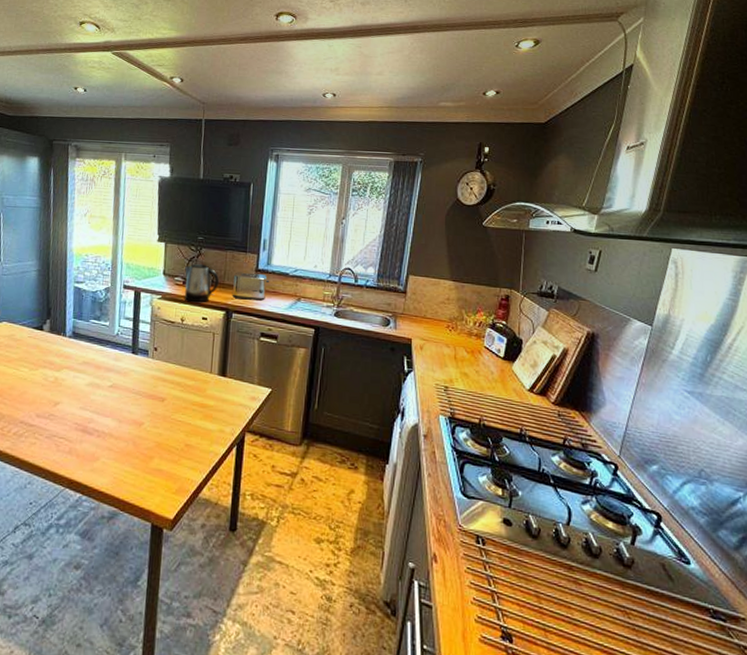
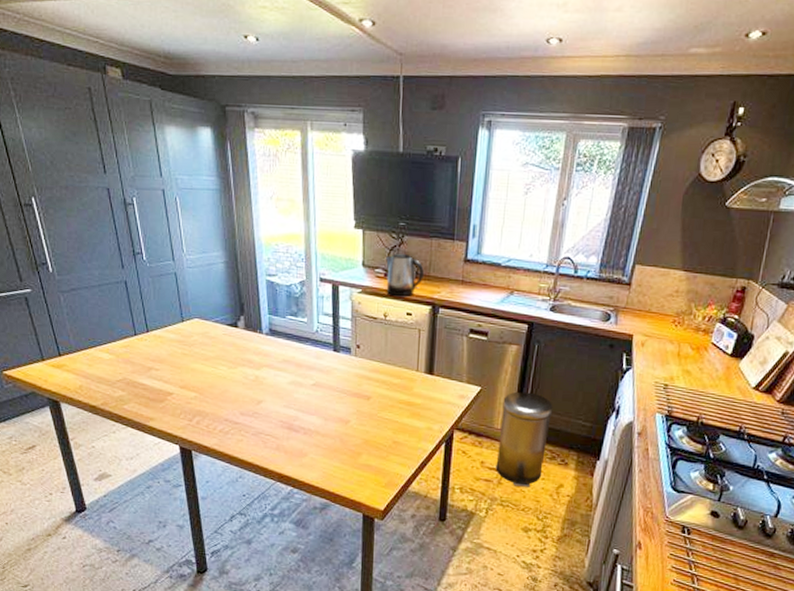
toaster: present [232,272,270,301] -> none [438,262,480,294]
pedal bin: none [286,393,341,493] -> present [496,391,553,487]

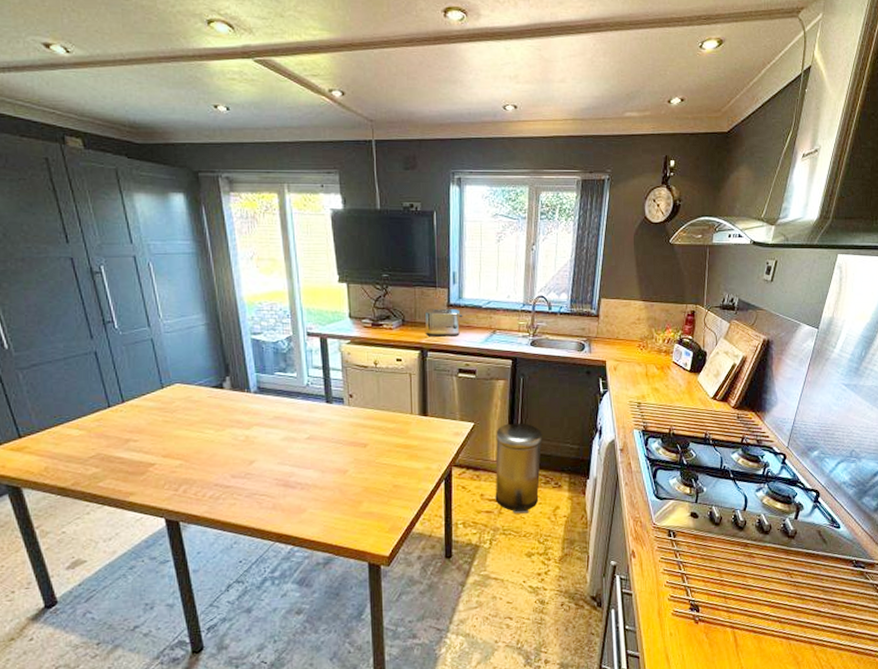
kettle: present [386,253,424,297] -> none [372,302,410,345]
toaster: none [438,262,480,294] -> present [424,308,463,337]

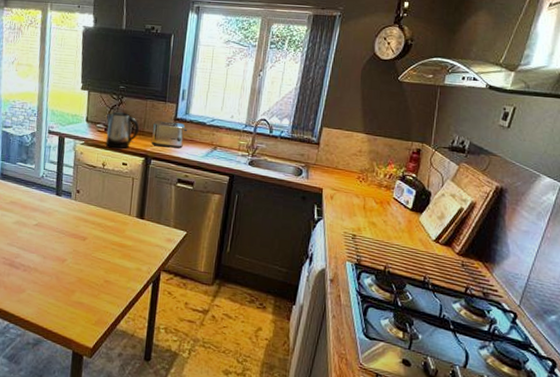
kettle: none [372,302,410,345] -> present [105,111,139,149]
pedal bin: present [495,423,543,514] -> none [198,237,252,330]

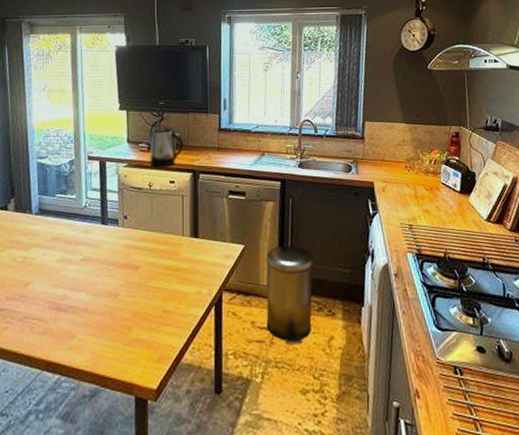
toaster: present [151,120,188,149] -> none [197,132,233,160]
pedal bin: none [198,237,252,330] -> present [266,245,314,344]

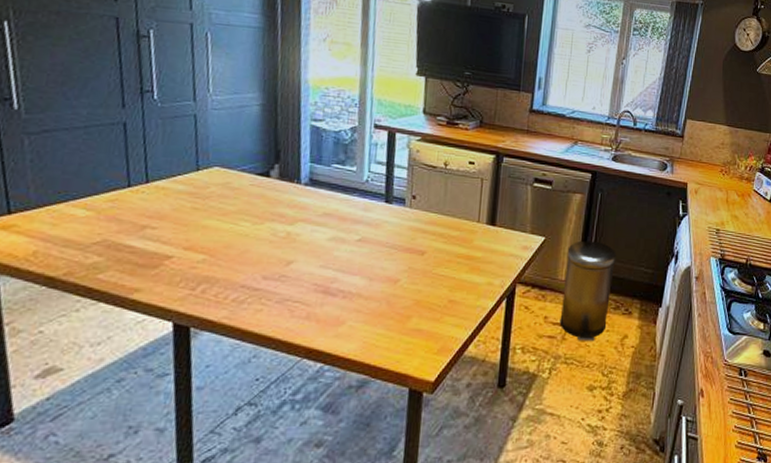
kettle: present [149,128,183,167] -> none [448,101,489,146]

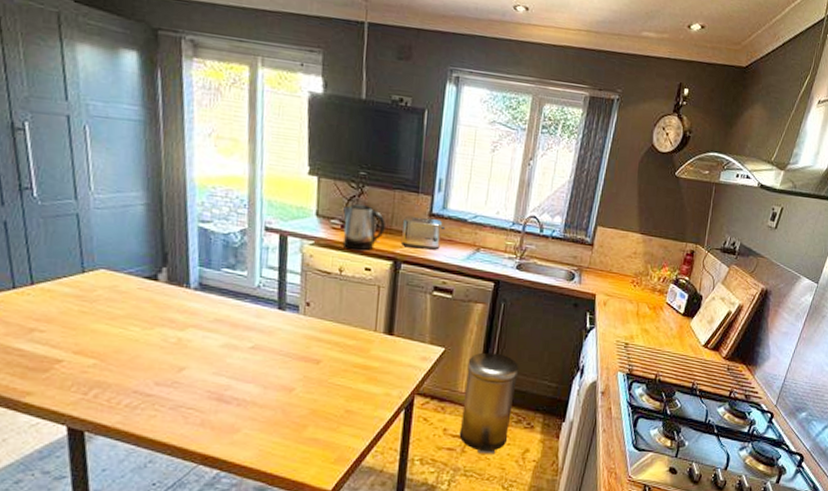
kettle: none [448,101,489,146] -> present [342,203,386,251]
toaster: none [503,112,545,144] -> present [400,215,446,250]

